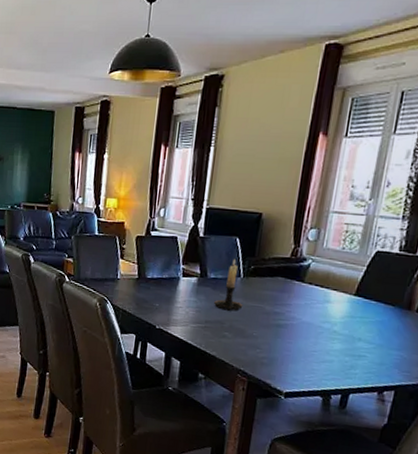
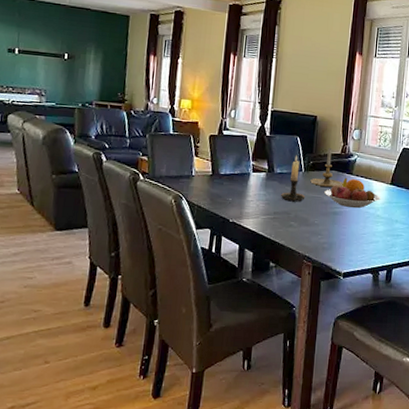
candle holder: none [250,250,292,296] -> present [310,147,343,187]
fruit bowl: none [266,285,341,322] -> present [324,177,381,209]

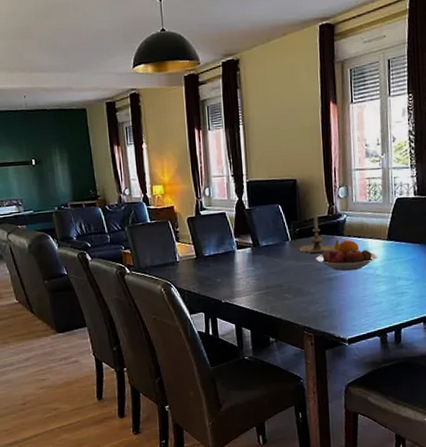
candle holder: present [281,155,306,202] -> none [270,224,297,274]

